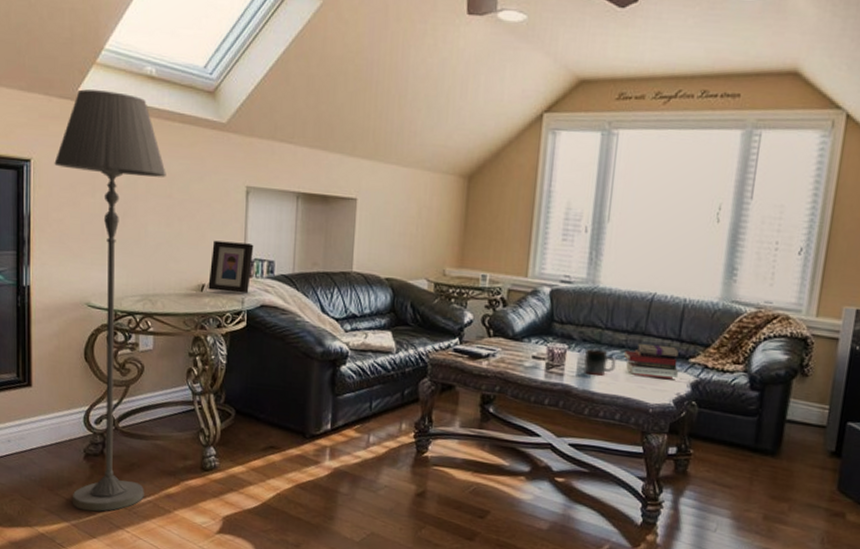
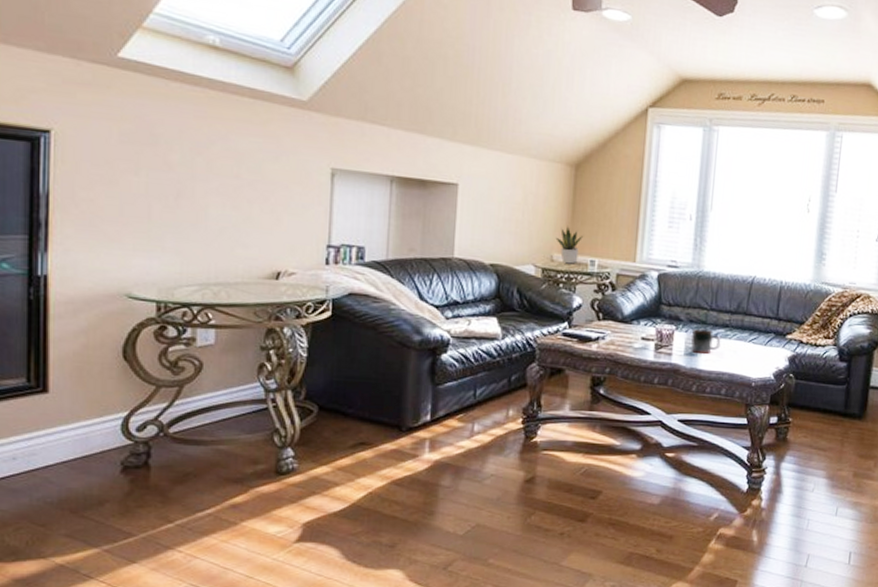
floor lamp: present [54,89,166,512] -> none [83,54,233,533]
picture frame: present [208,240,254,294] -> none [285,225,340,281]
potted plant: none [448,240,475,279] -> present [555,226,583,264]
books: present [623,343,679,380] -> none [727,322,778,355]

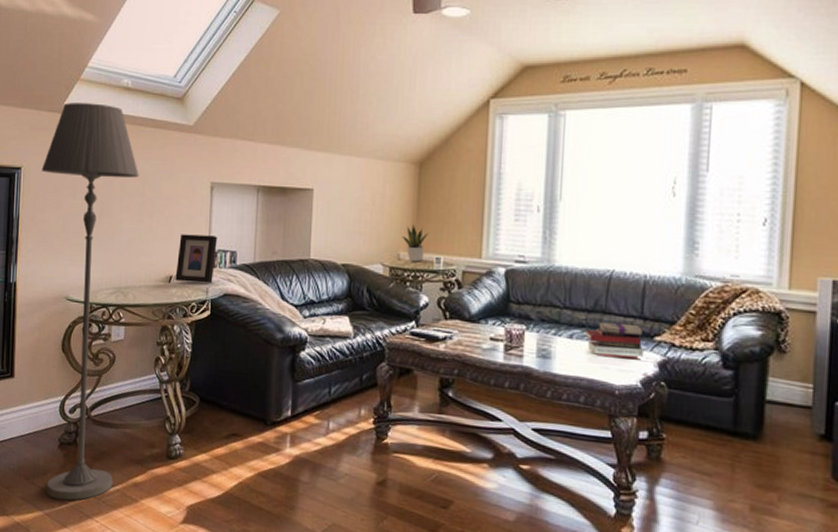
floor lamp: none [83,54,233,533] -> present [41,103,139,501]
picture frame: none [285,225,340,281] -> present [175,234,218,284]
mug: present [690,328,721,355] -> none [543,328,577,358]
books: none [727,322,778,355] -> present [584,321,645,360]

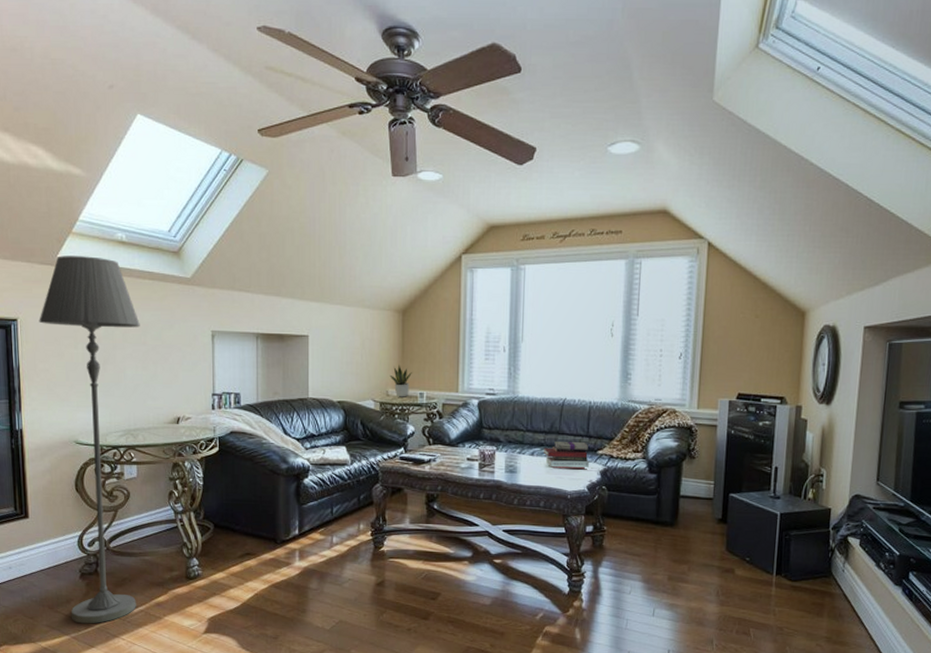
picture frame: present [175,234,218,284] -> none [183,379,221,423]

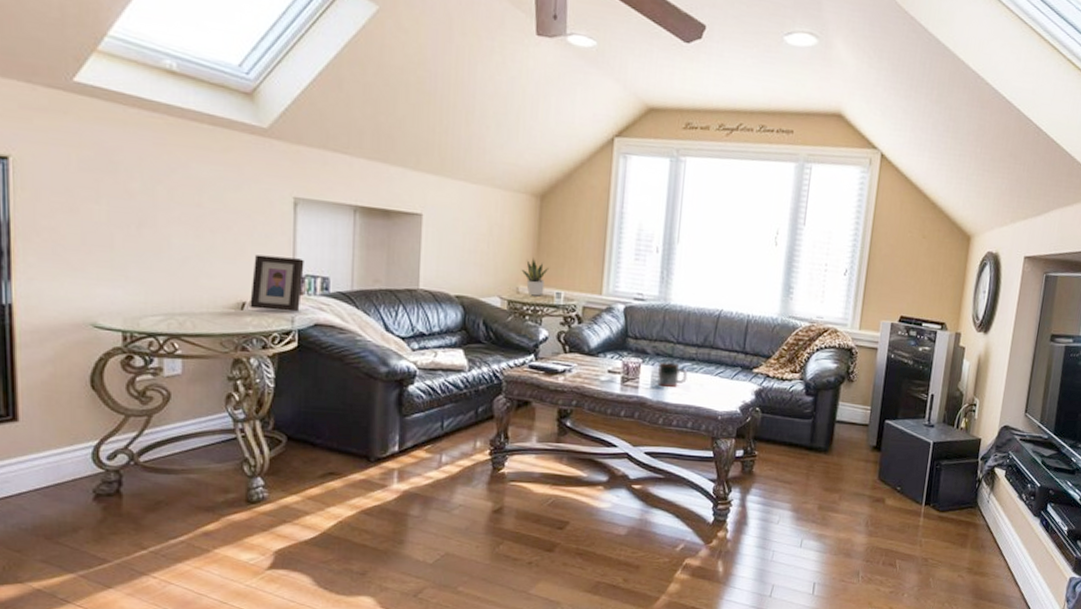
floor lamp: present [39,256,140,624] -> none [42,79,194,559]
picture frame: none [183,379,221,423] -> present [250,254,304,312]
mug: none [510,448,538,472] -> present [657,361,688,388]
books: present [543,440,590,470] -> none [694,355,745,389]

